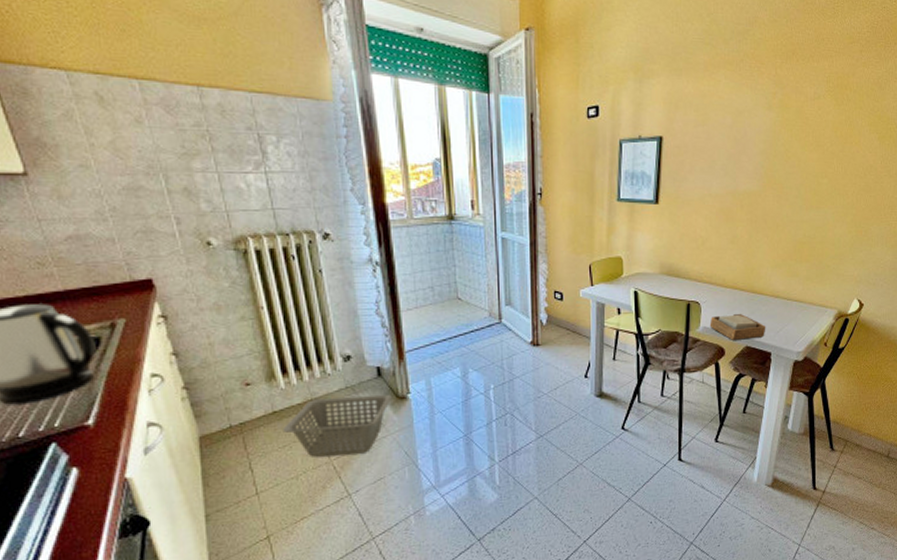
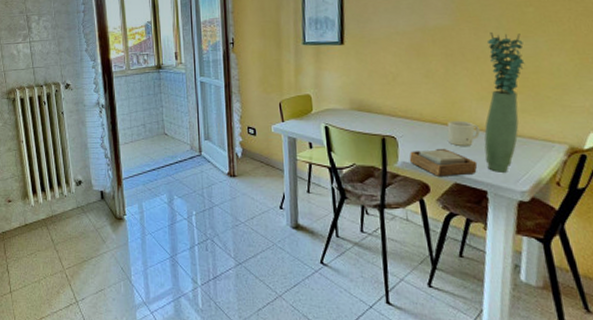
laundry basket: present [283,394,392,457] -> none [31,214,112,266]
mug: none [744,287,772,312] -> present [446,120,481,147]
vase: none [772,201,815,335] -> present [484,32,525,172]

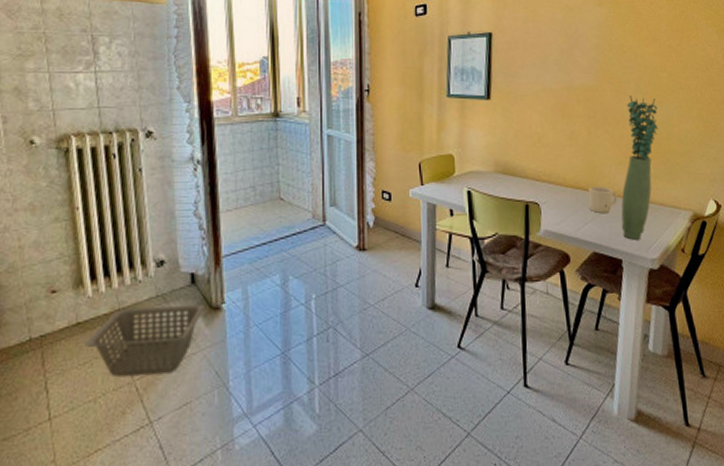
laundry basket: none [31,214,112,266] -> present [85,303,205,377]
napkin holder: present [409,149,478,176] -> none [551,216,615,245]

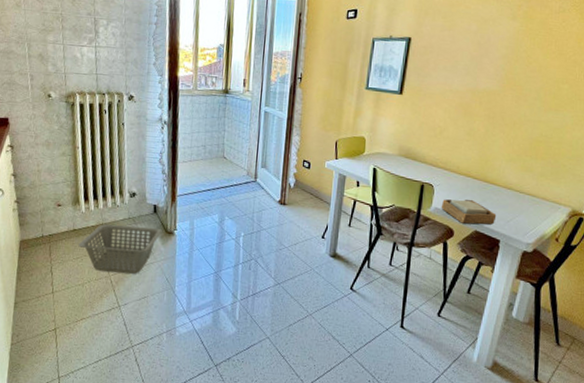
napkin holder: none [551,216,615,245] -> present [441,199,497,225]
mug: present [587,186,618,214] -> none [476,176,505,201]
vase: present [621,96,659,240] -> none [503,102,554,226]

